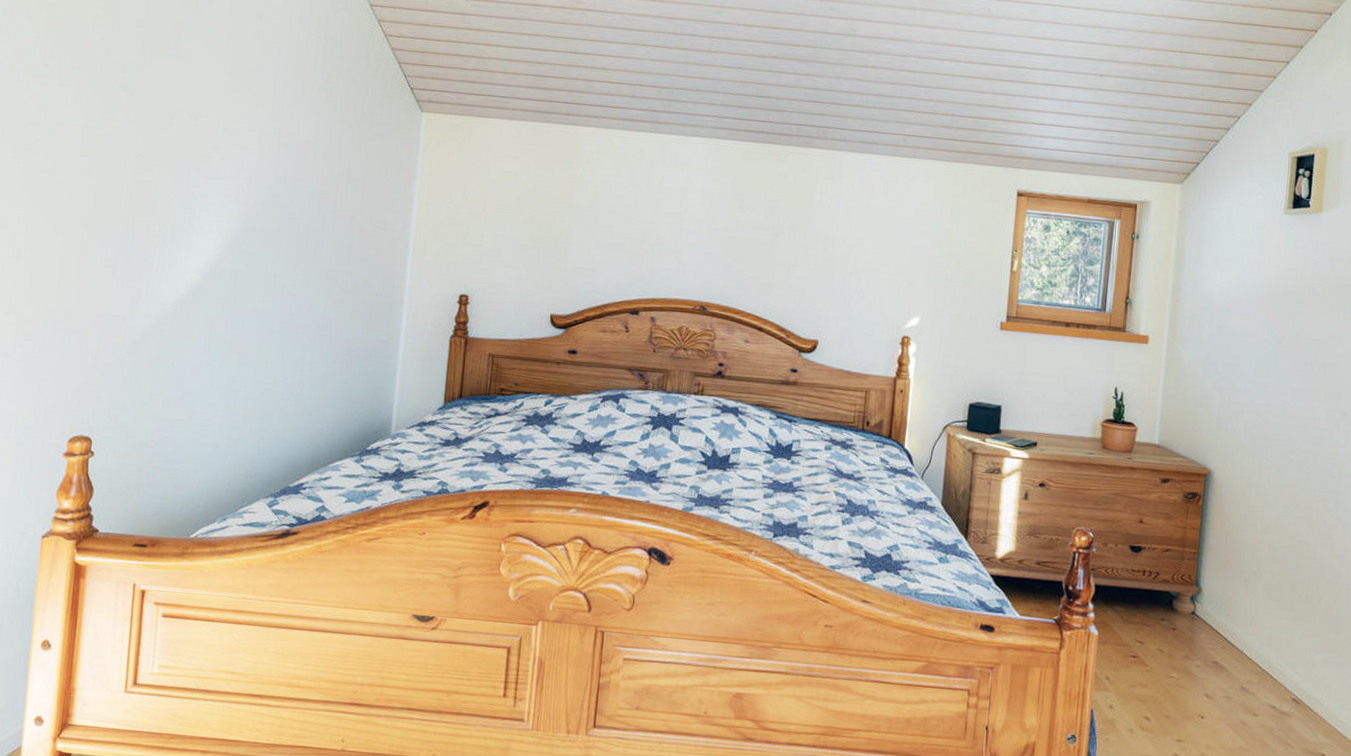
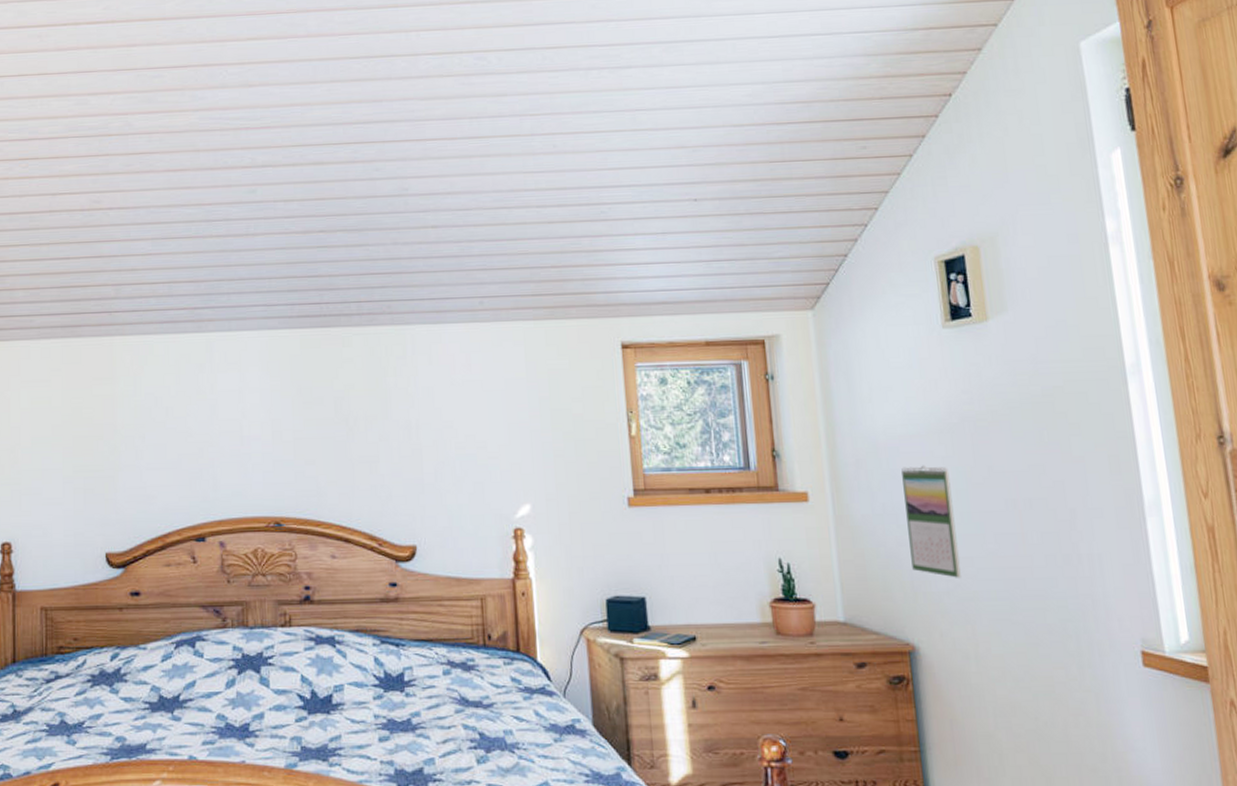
calendar: none [1221,325,1266,420] -> present [901,465,961,578]

